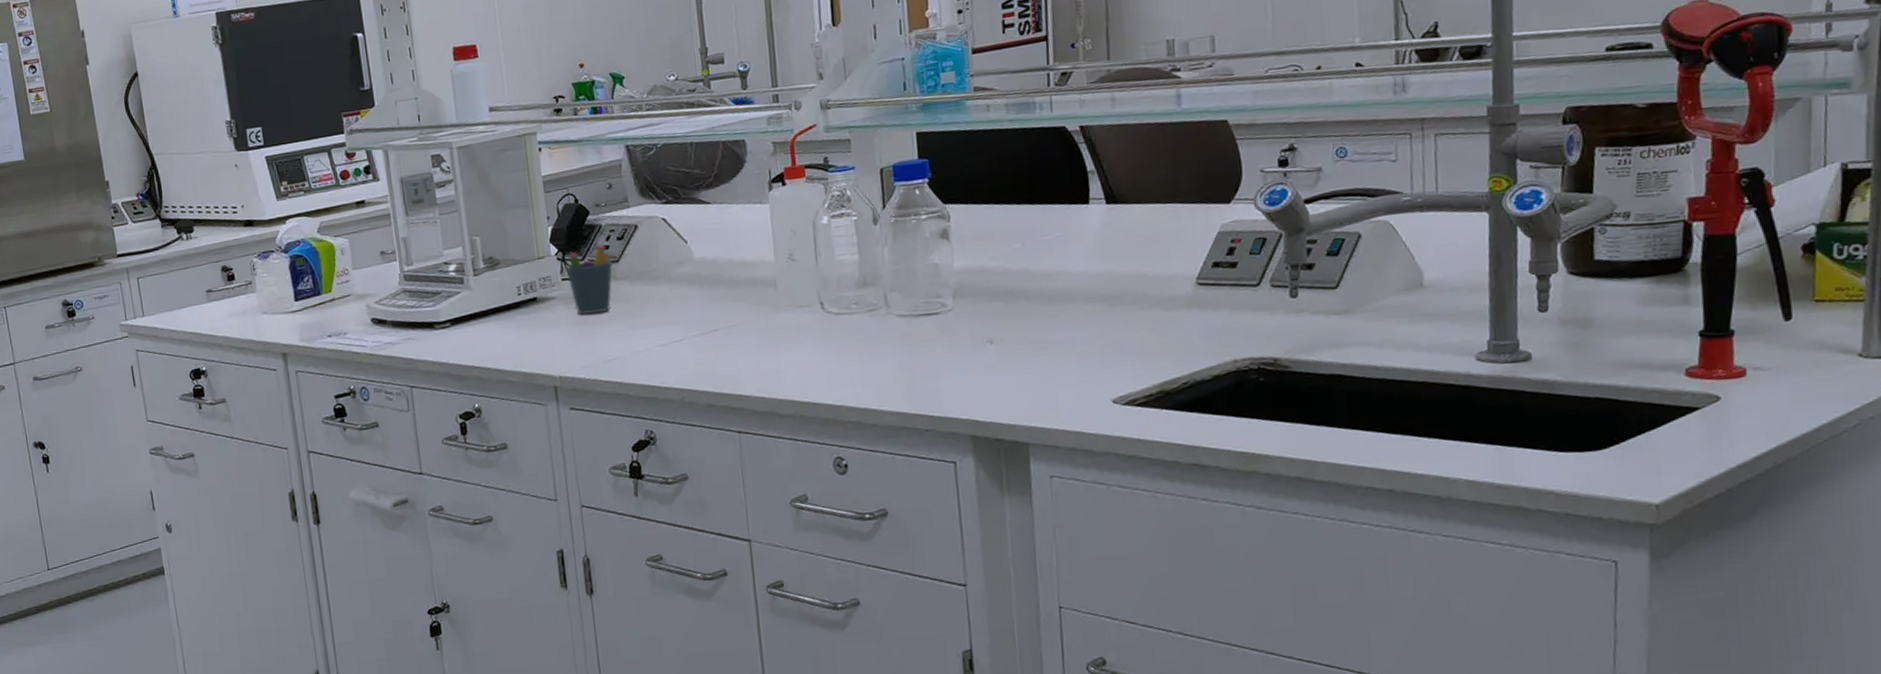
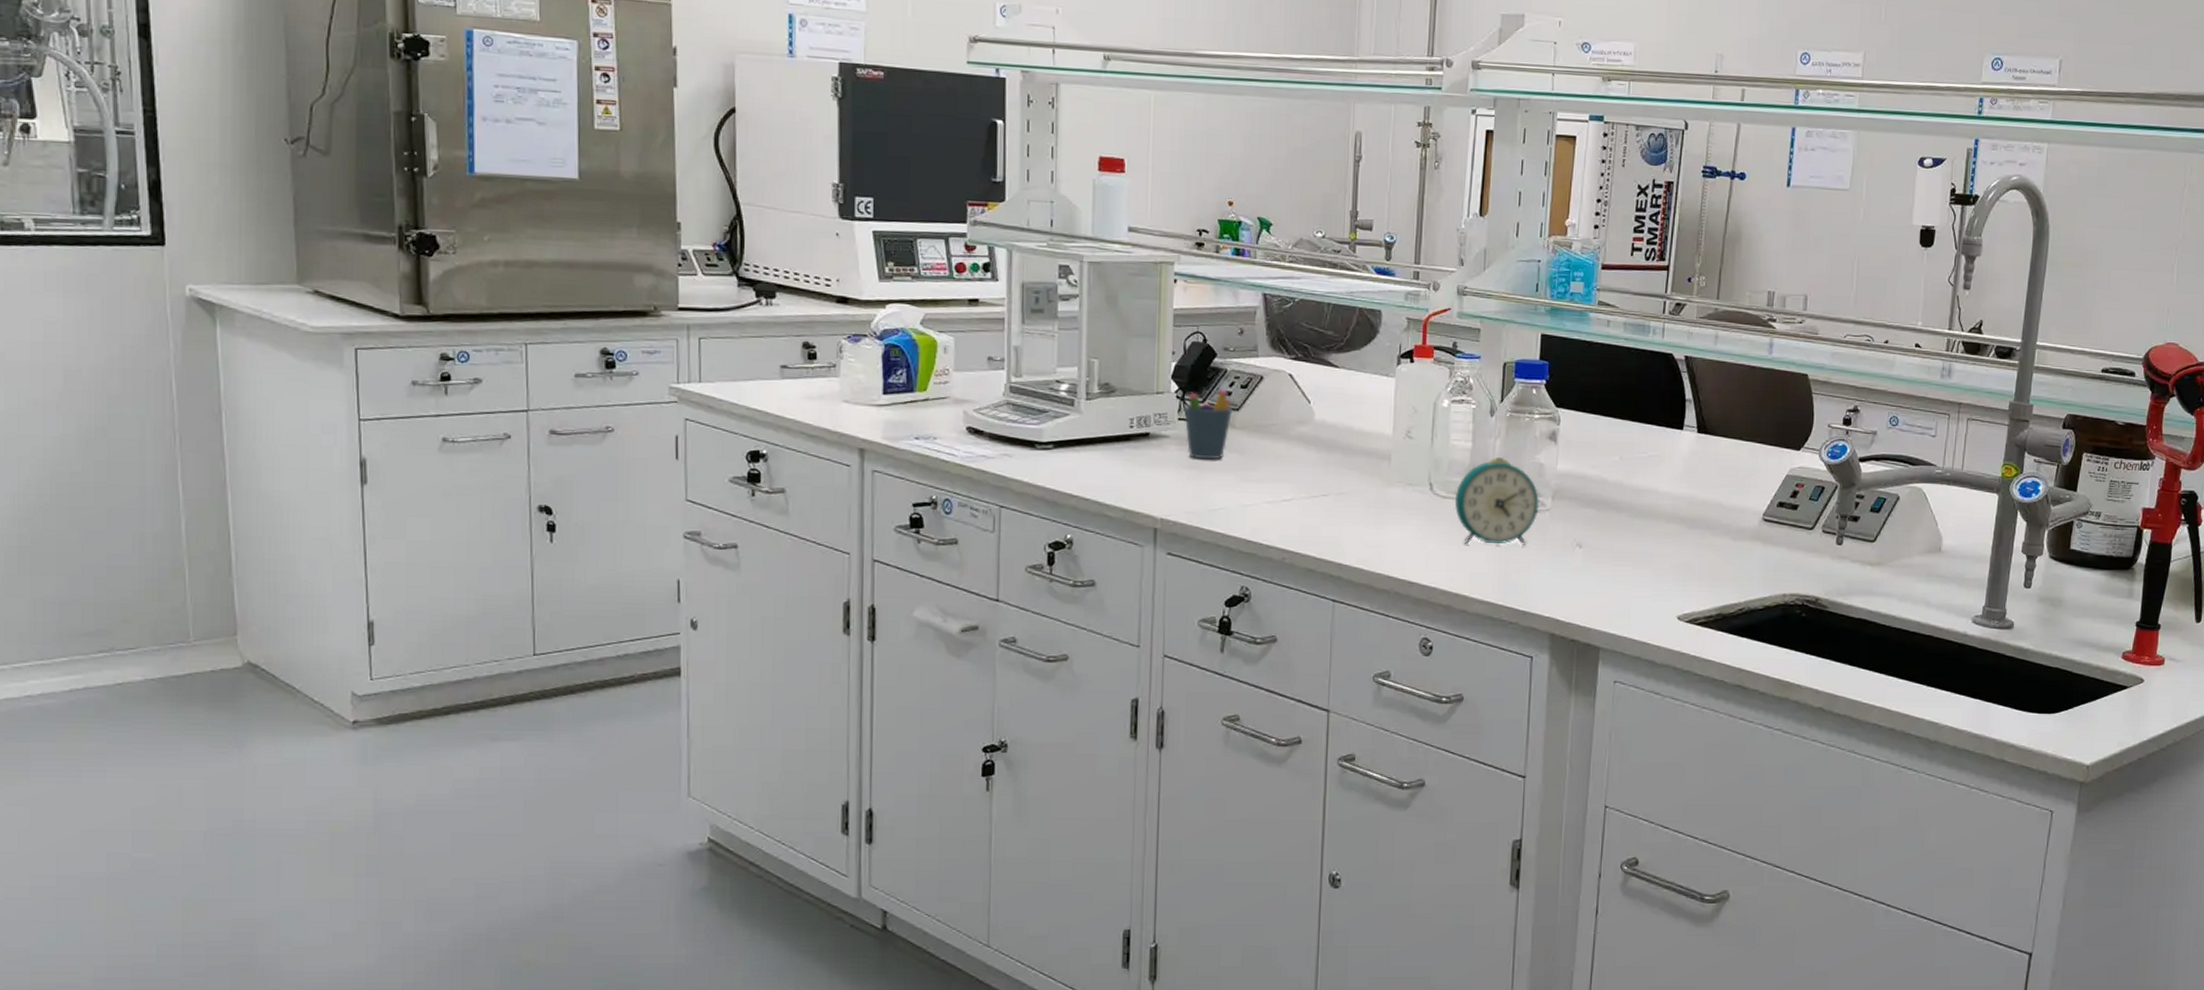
alarm clock: none [848,264,940,357] -> present [1455,456,1539,545]

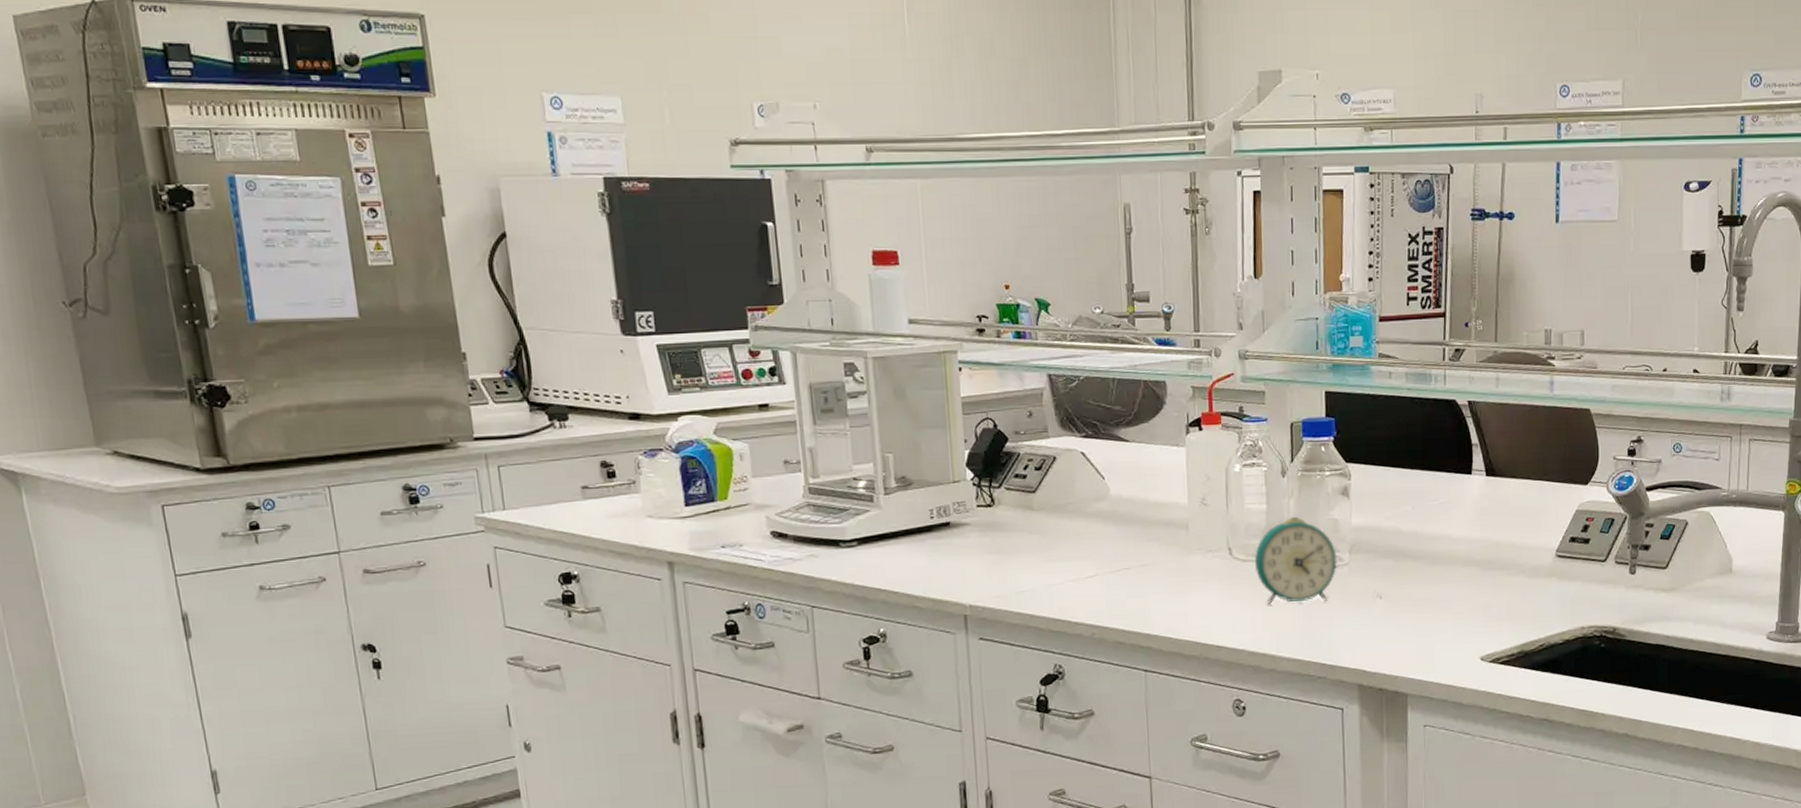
pen holder: present [1184,381,1232,460] -> none [981,464,1029,544]

